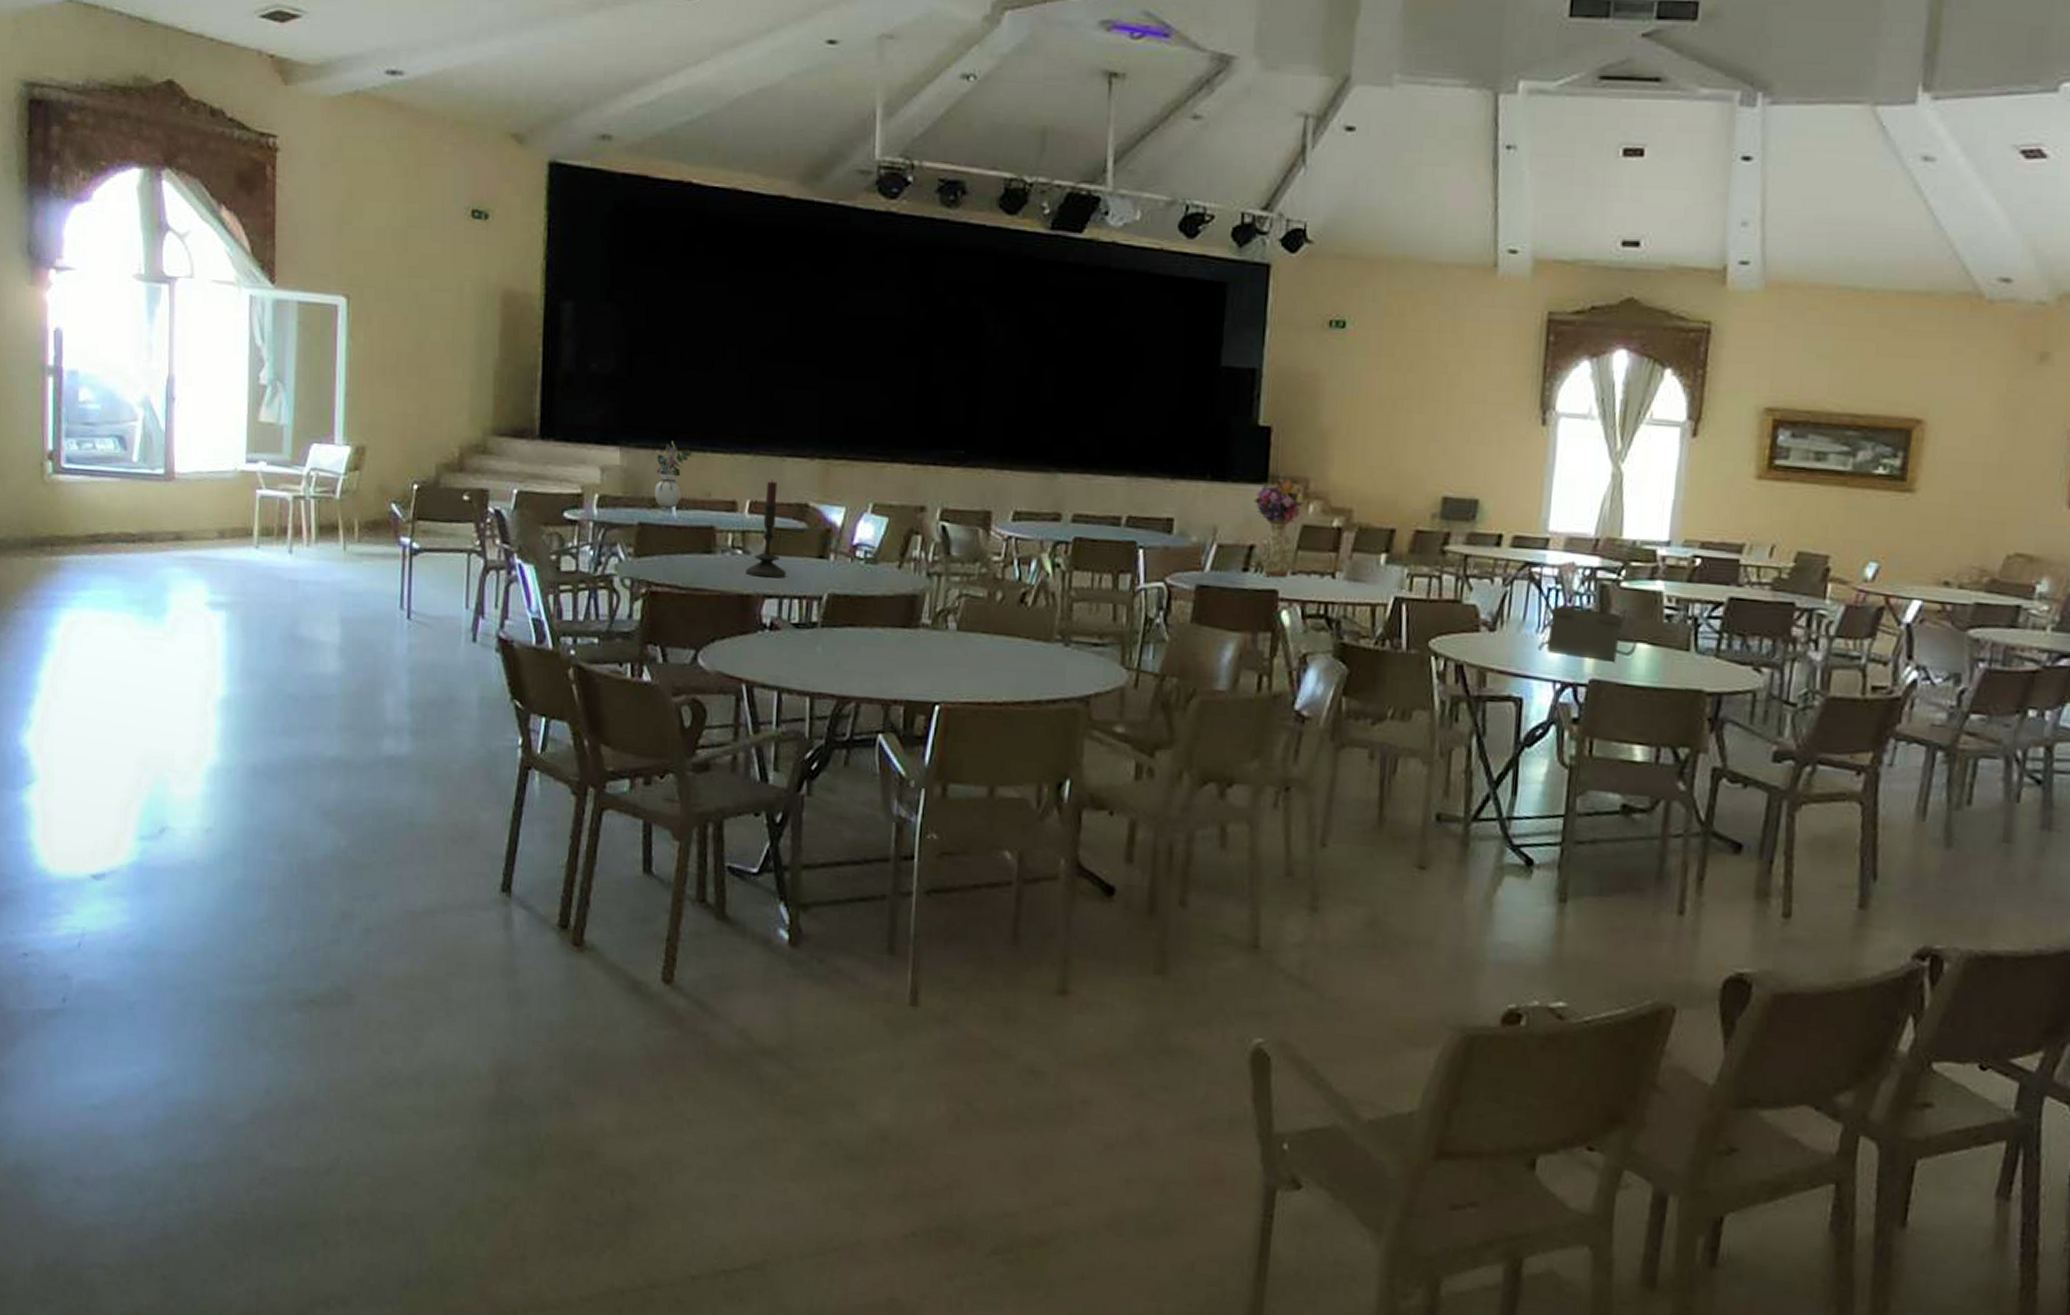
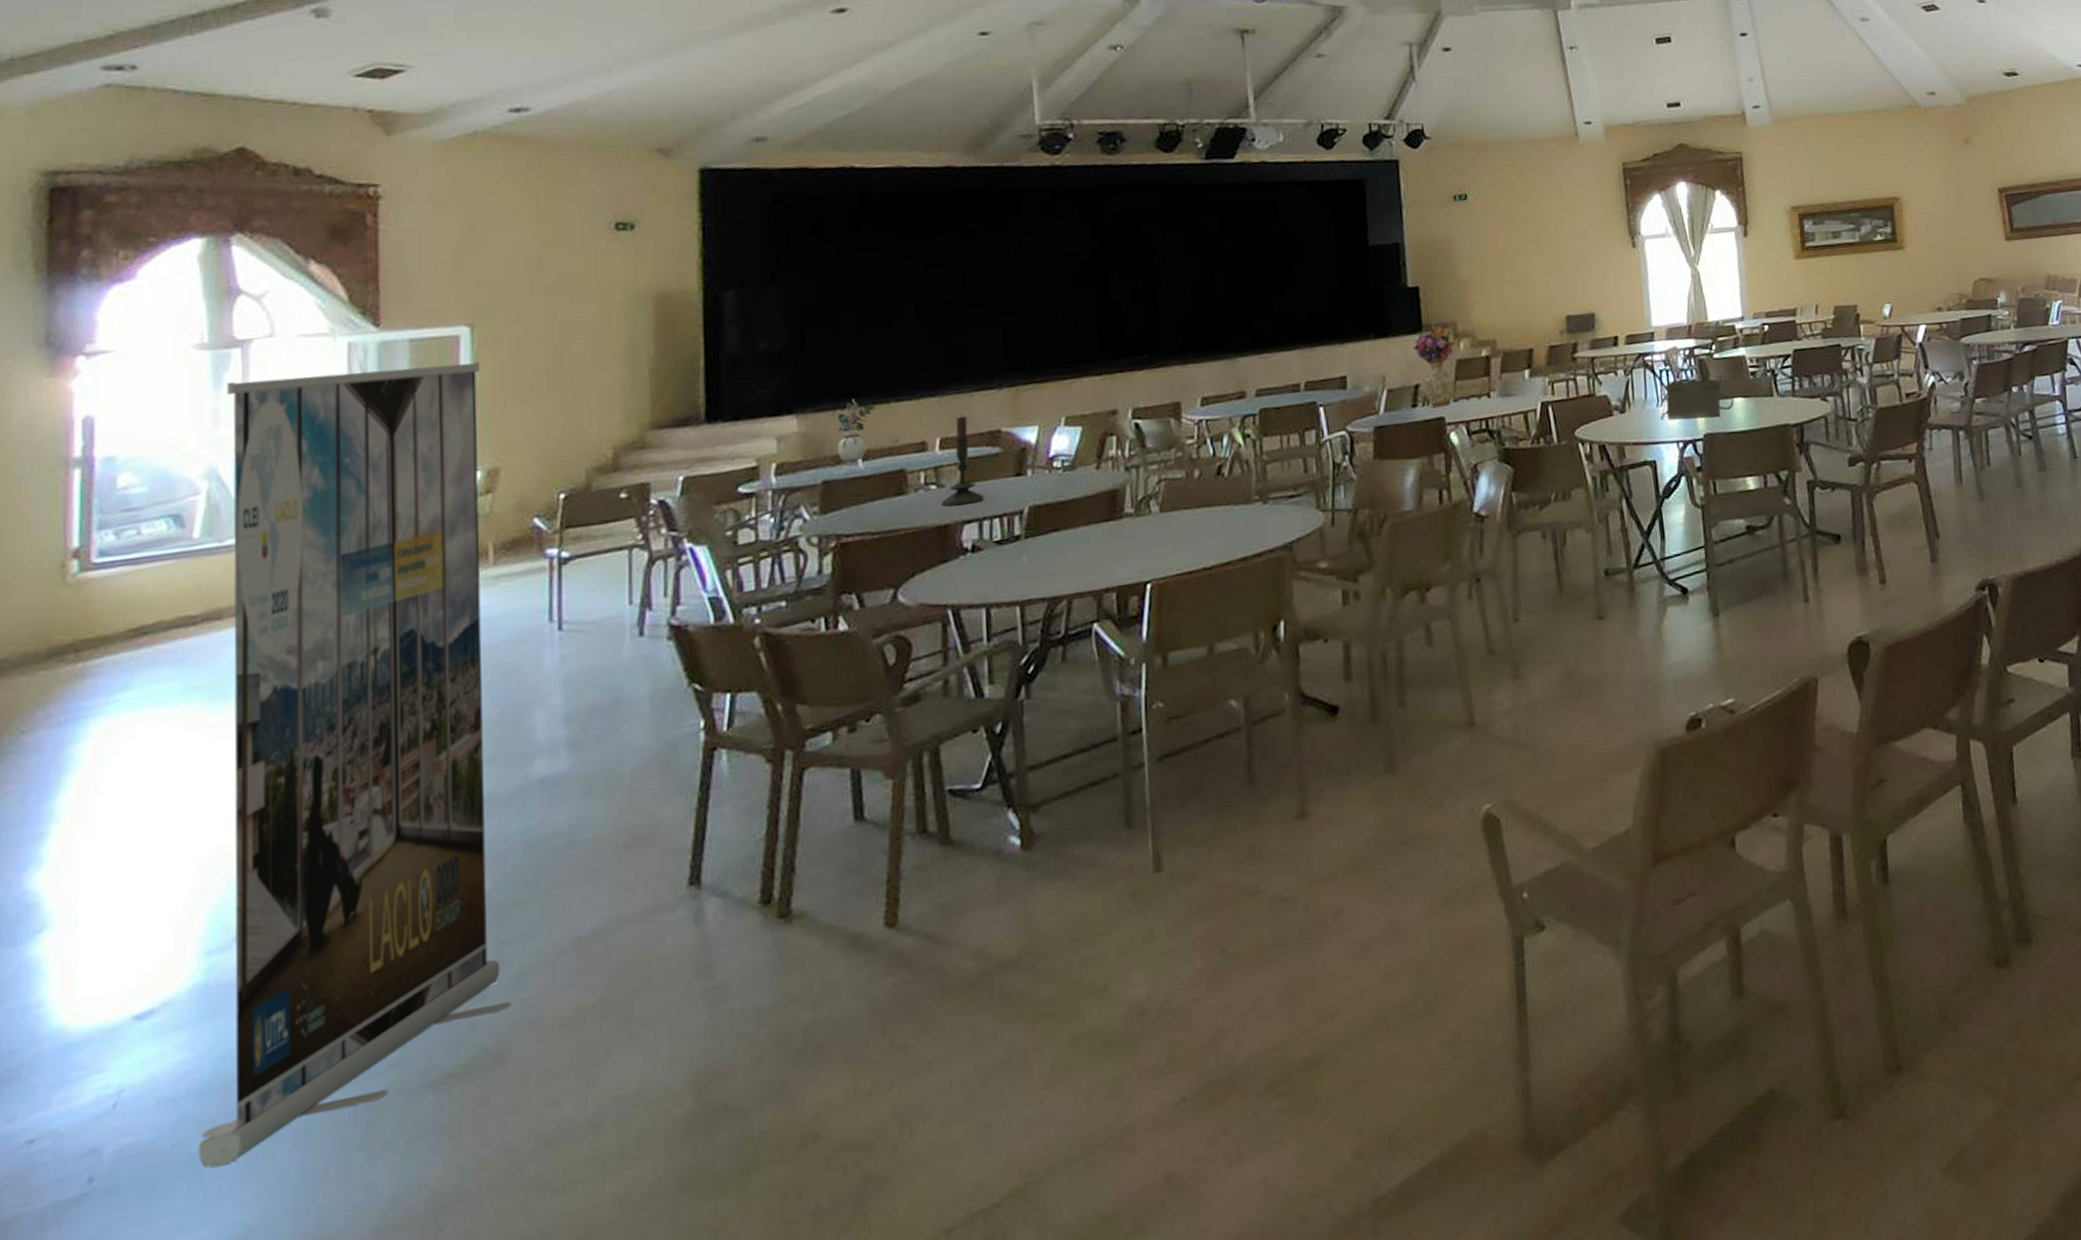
banner stand: none [134,316,359,1021] -> present [198,361,512,1169]

